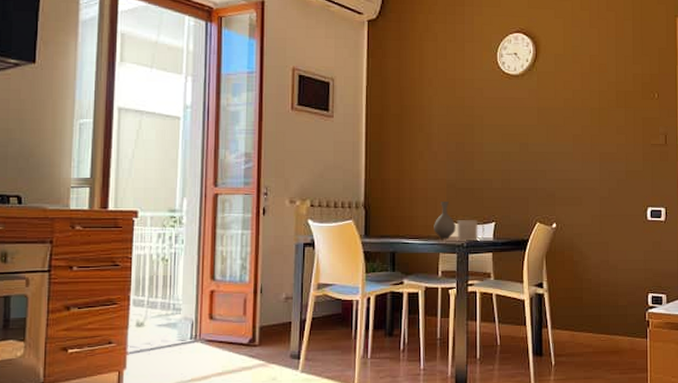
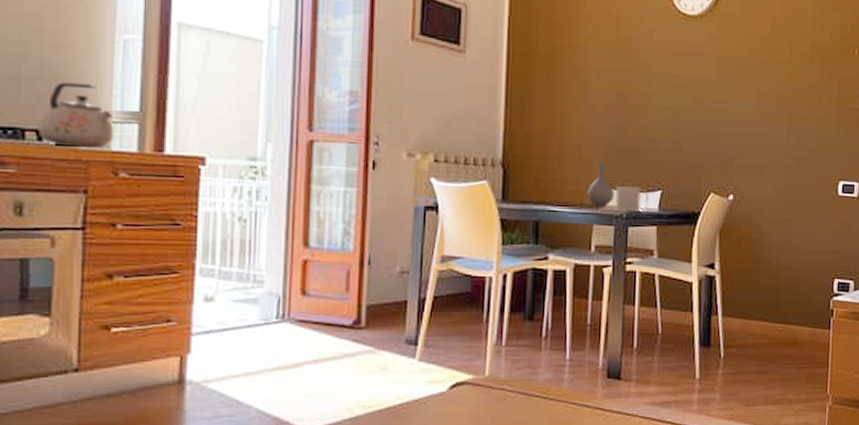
kettle: none [19,158,72,209] -> present [38,82,114,149]

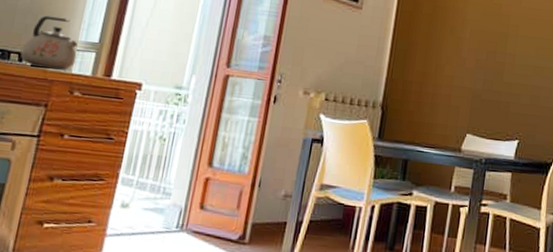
vase: present [587,163,614,209] -> none [452,111,476,153]
mug: present [615,186,649,212] -> none [476,133,507,158]

